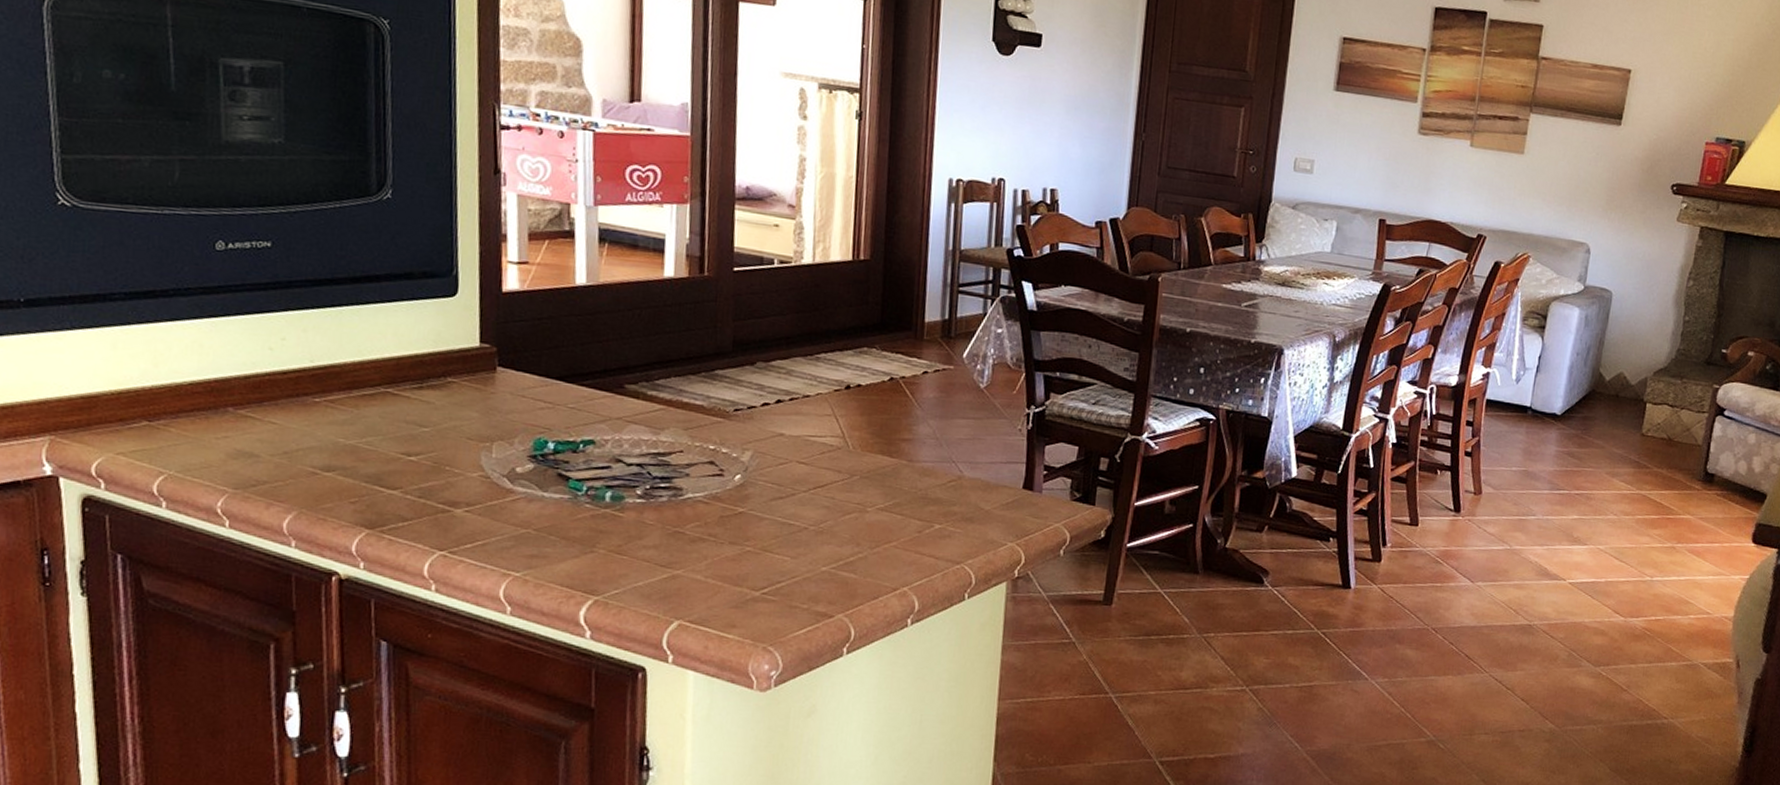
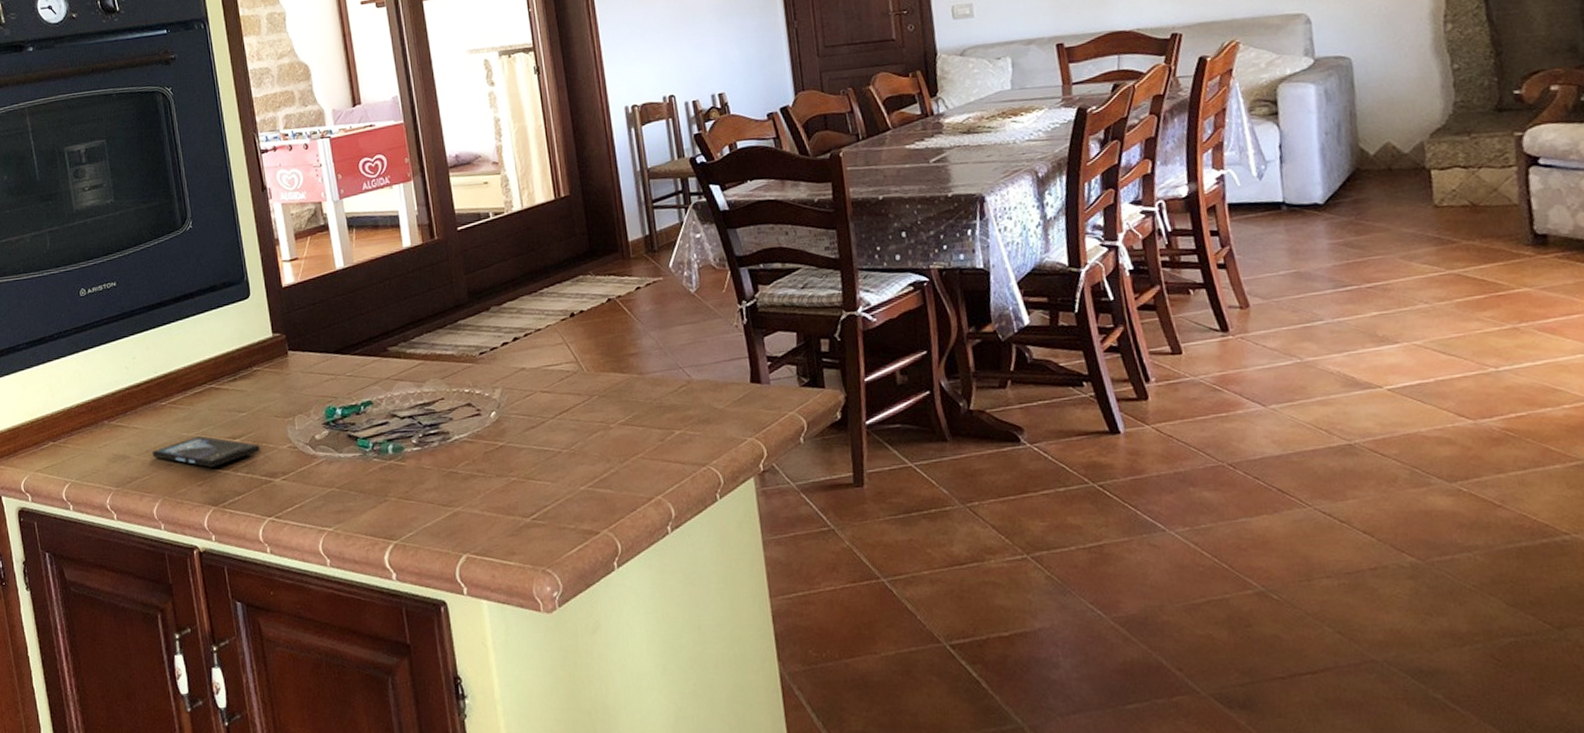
smartphone: none [291,445,442,485] -> present [151,436,260,468]

